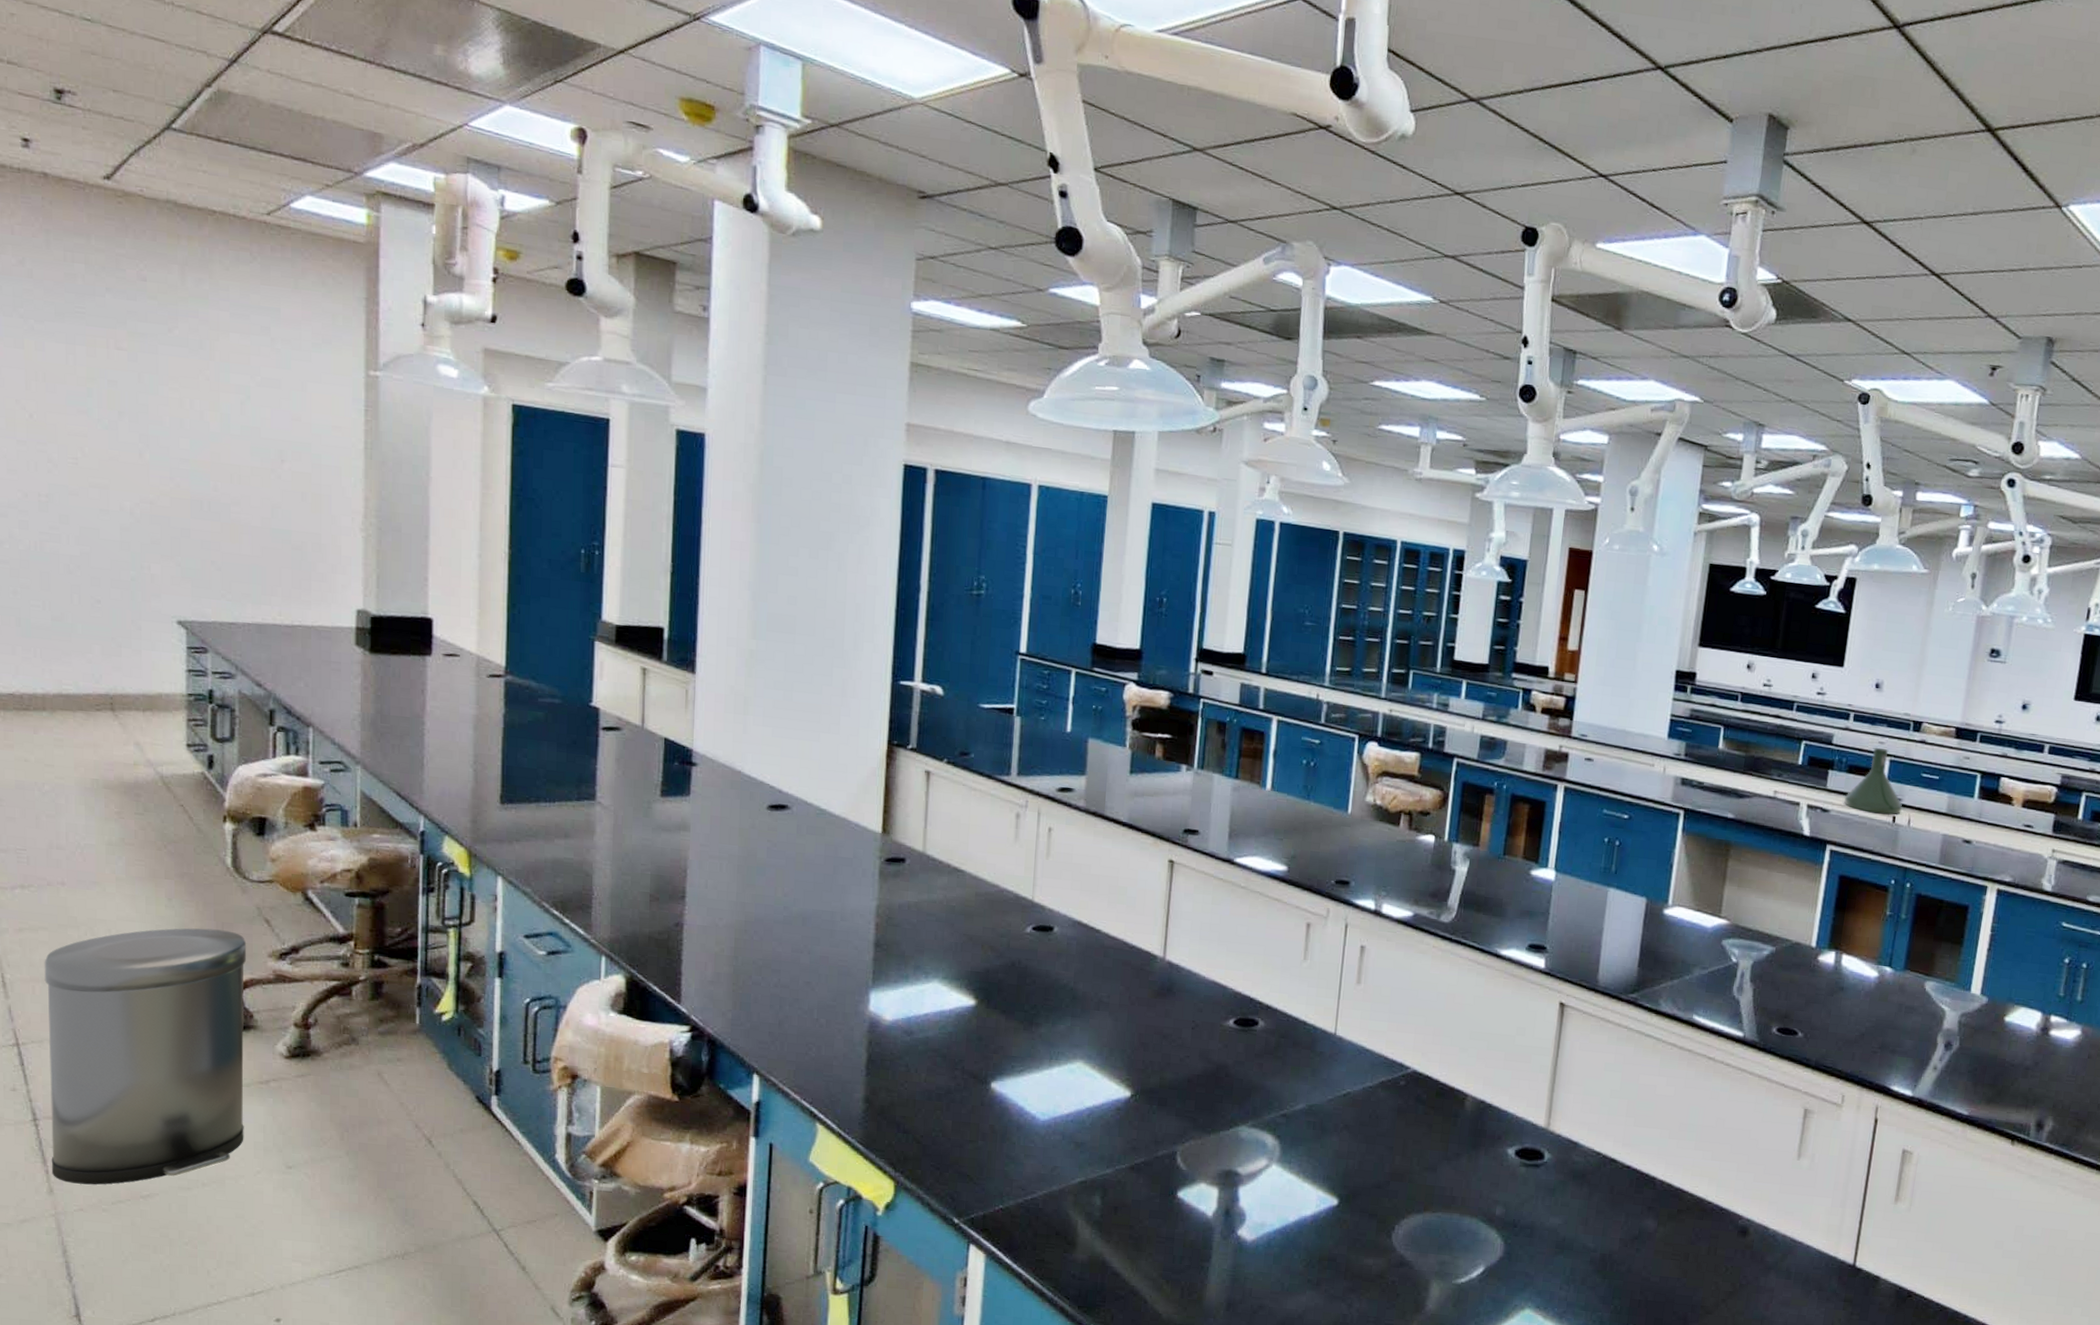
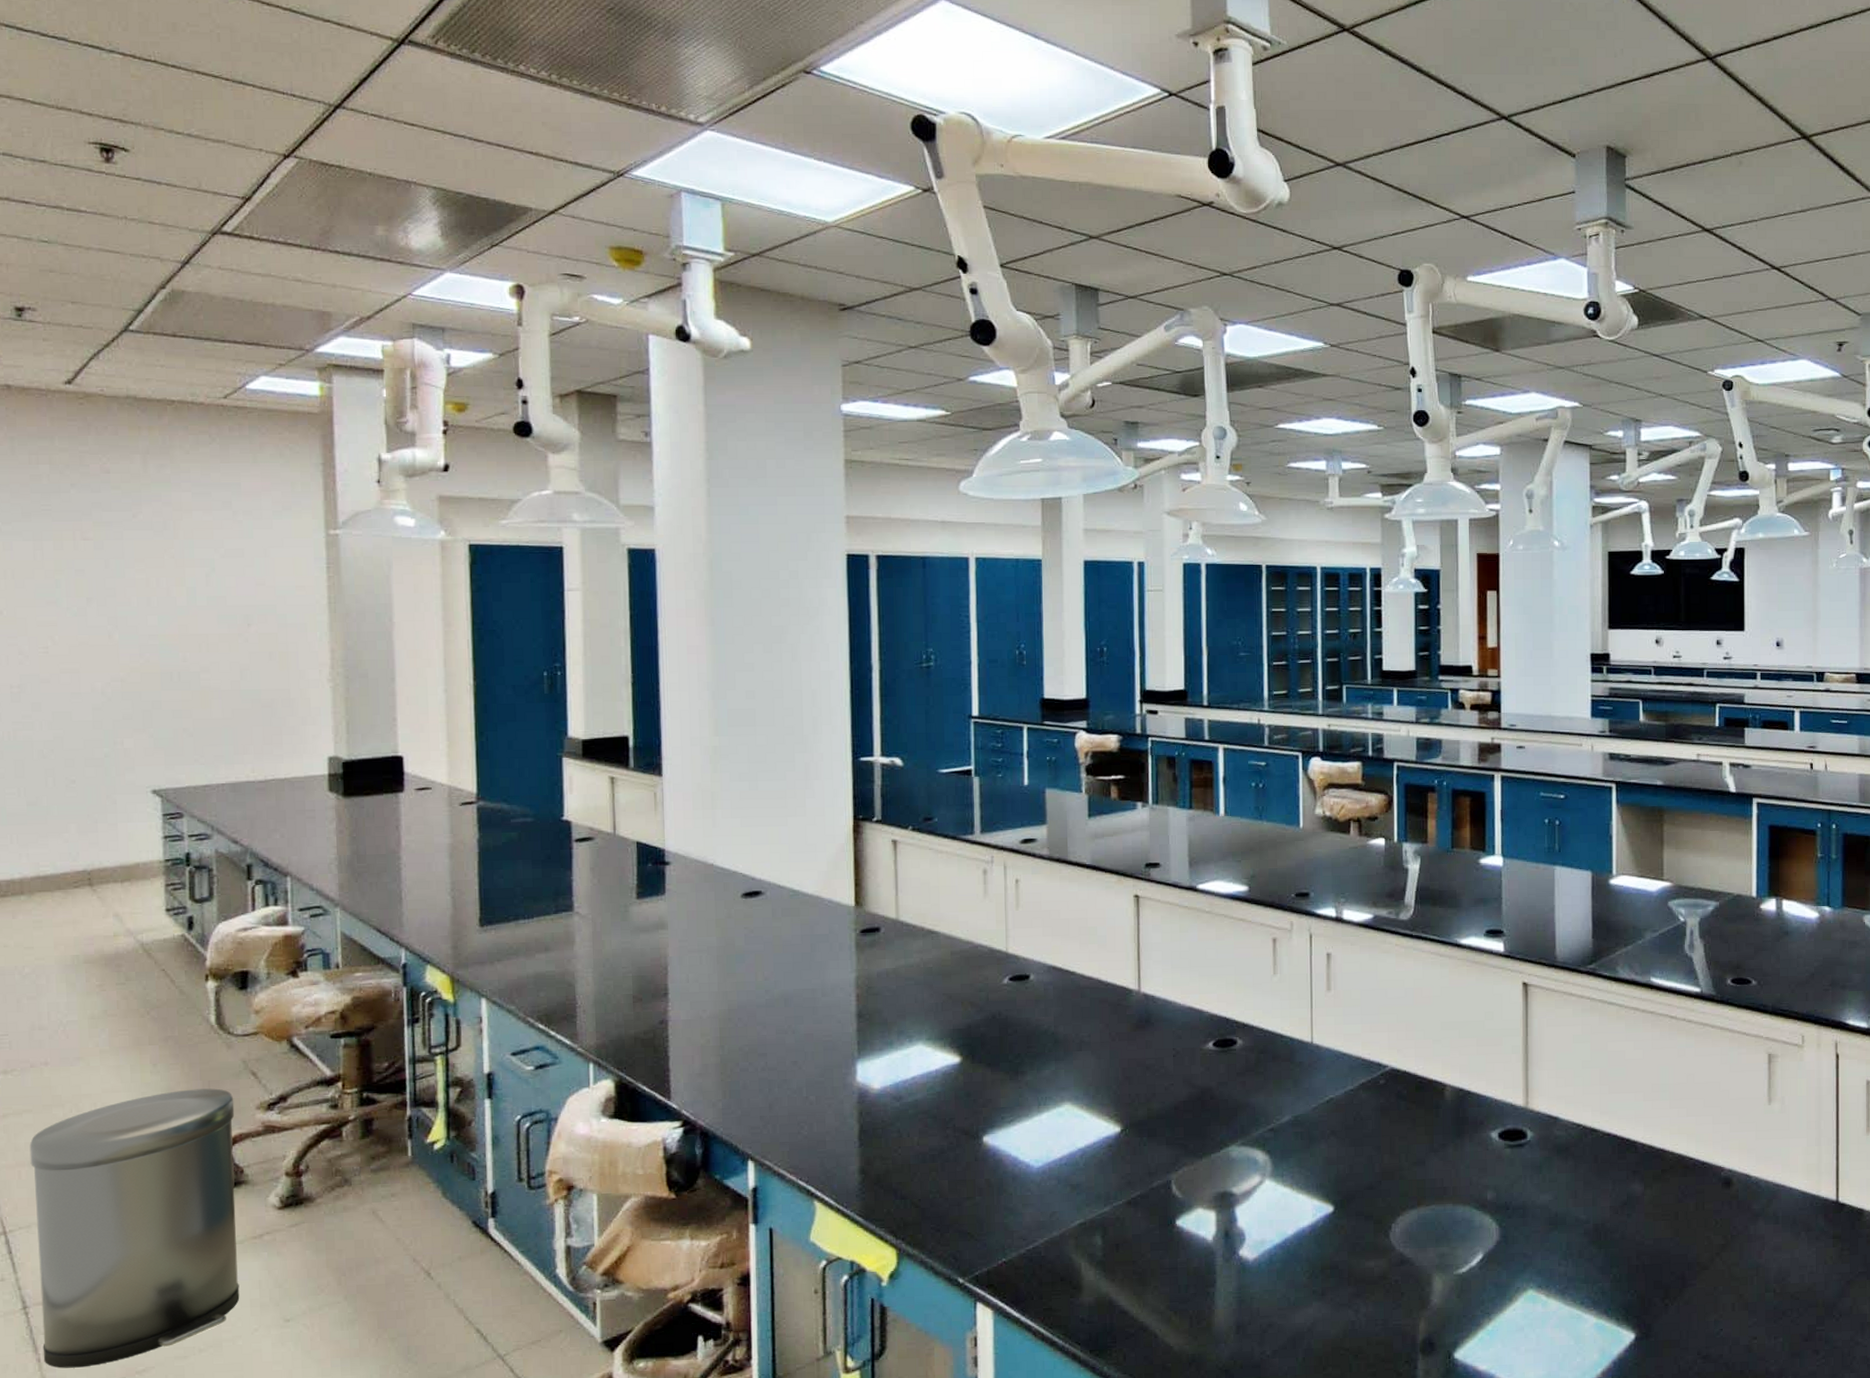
flask: present [1844,747,1902,815] -> none [1763,701,1817,763]

